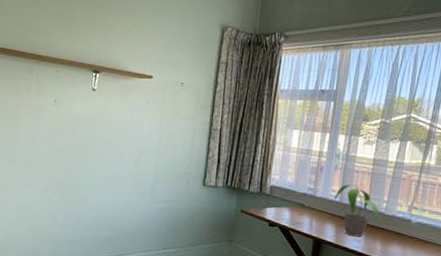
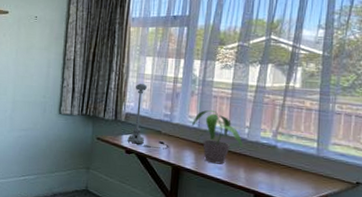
desk lamp: none [271,157,312,222] -> present [127,84,169,149]

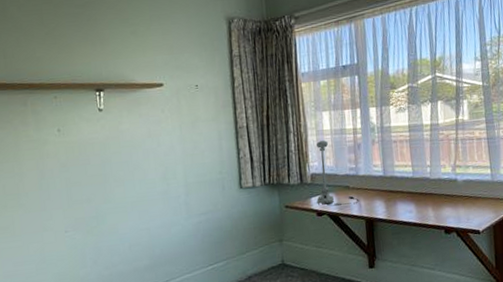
potted plant: present [191,109,243,165] -> none [377,155,428,209]

